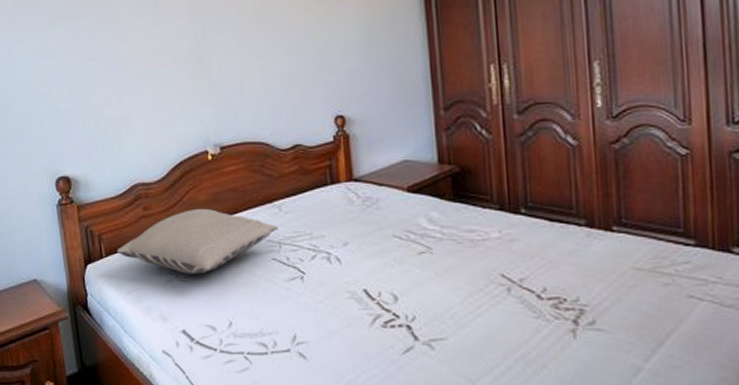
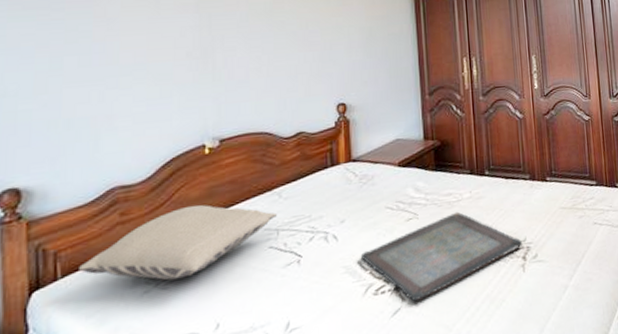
serving tray: none [366,252,574,344] -> present [360,211,523,302]

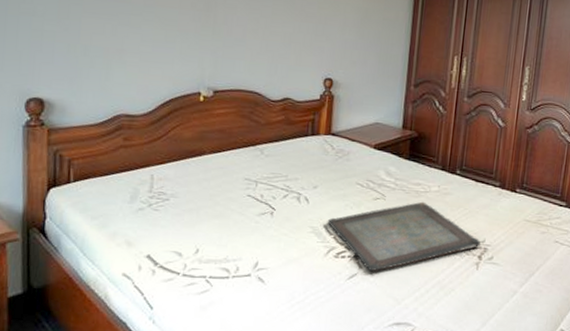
pillow: present [79,204,277,281] -> none [88,144,257,205]

